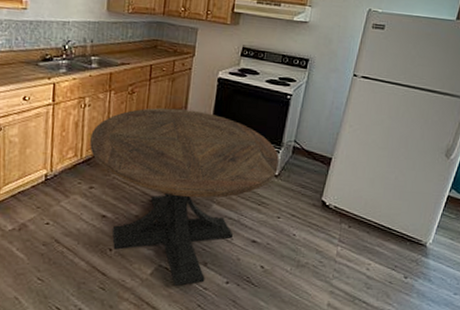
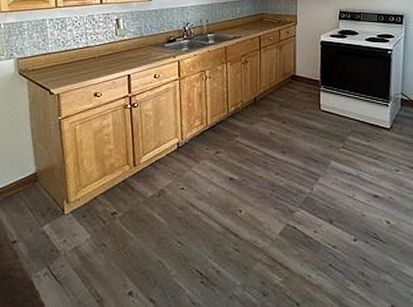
round table: present [90,107,280,286] -> none [213,73,390,245]

